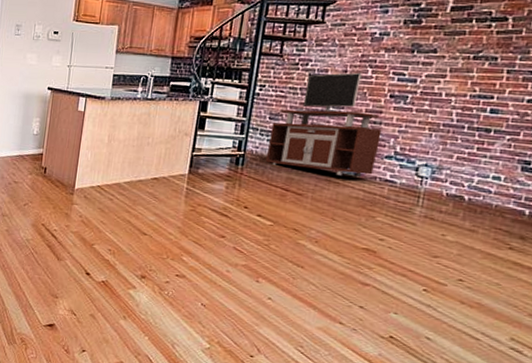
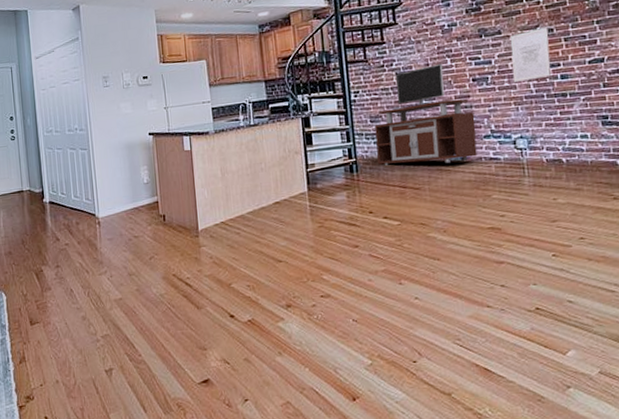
wall art: none [434,54,492,108] -> present [510,27,551,82]

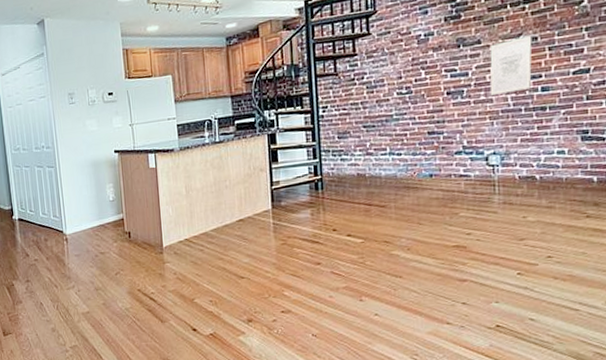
tv stand: present [374,63,478,165] -> none [342,75,447,183]

